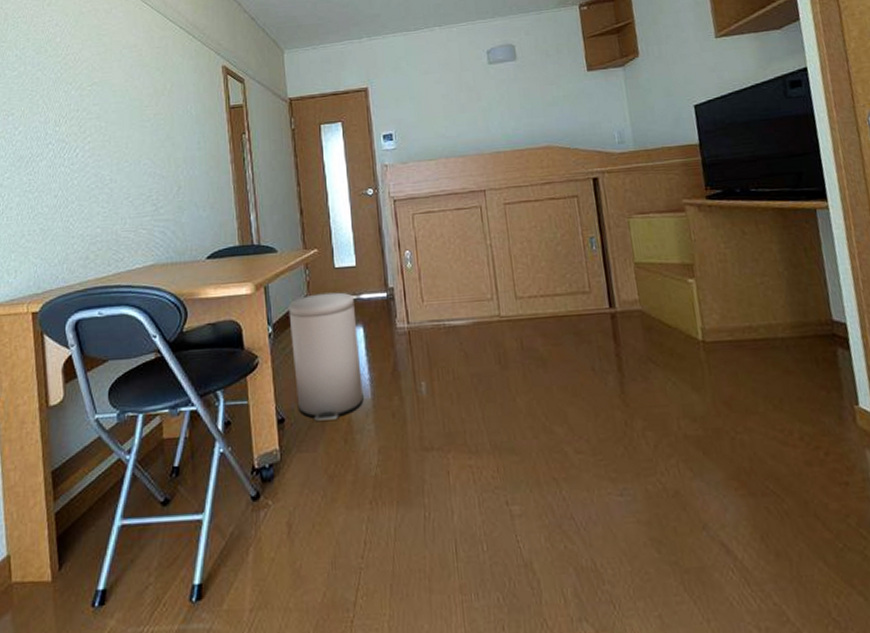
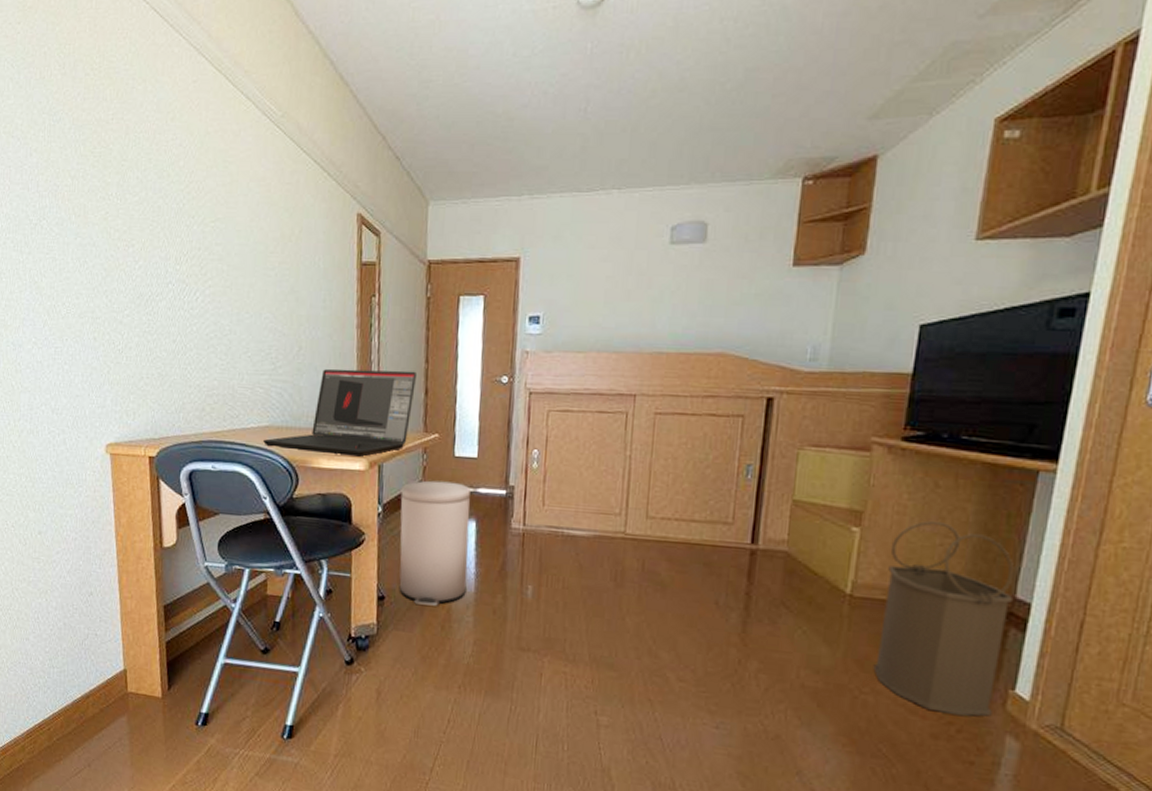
laptop: none [148,195,291,284] -> present [262,368,418,457]
basket: none [723,263,848,440] -> present [873,520,1015,717]

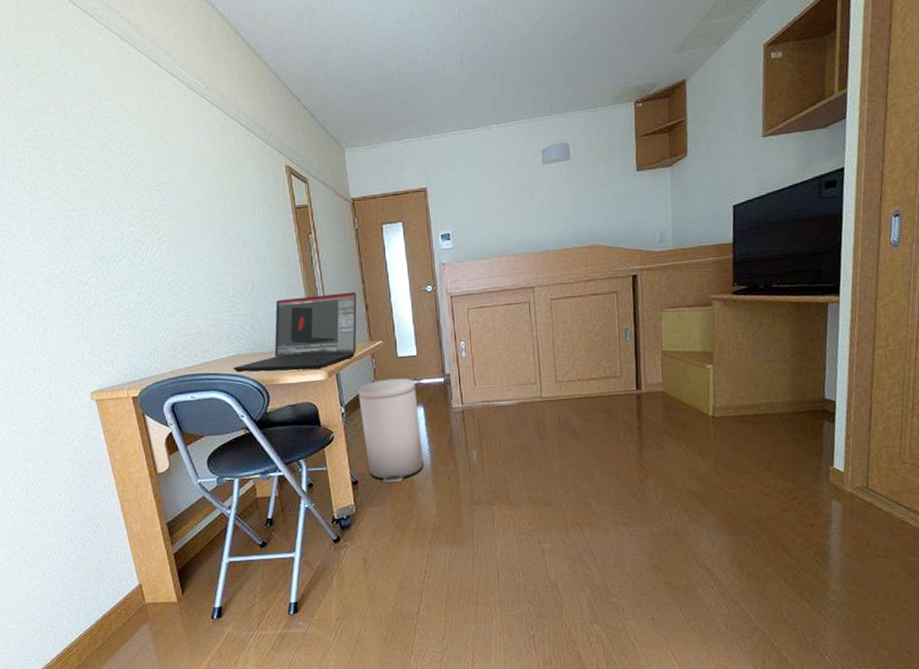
basket: present [873,520,1015,717] -> none [735,351,824,492]

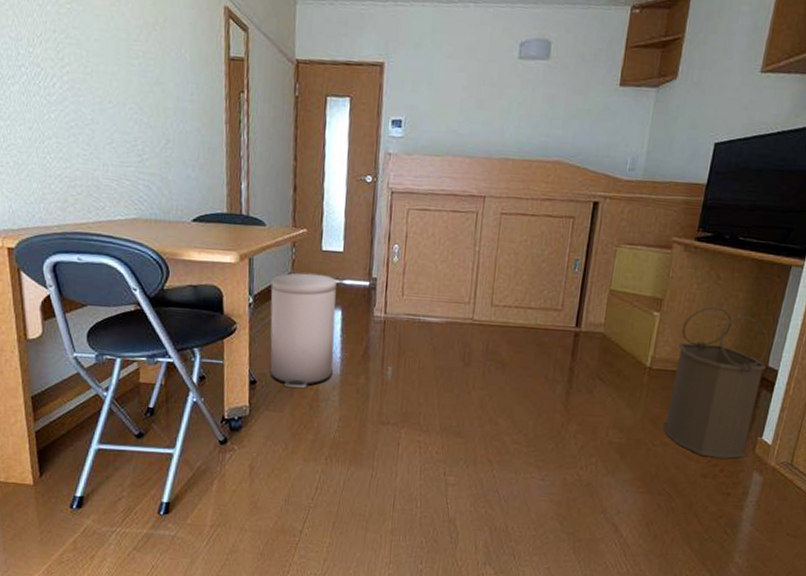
laptop: present [232,291,357,372] -> none [130,163,286,250]
basket: none [735,351,824,492] -> present [663,306,769,460]

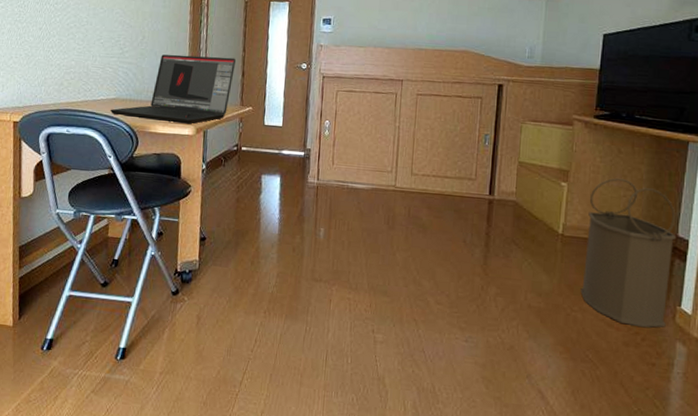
laptop: none [130,163,286,250] -> present [109,54,237,124]
pedal bin: present [270,272,337,389] -> none [217,143,276,247]

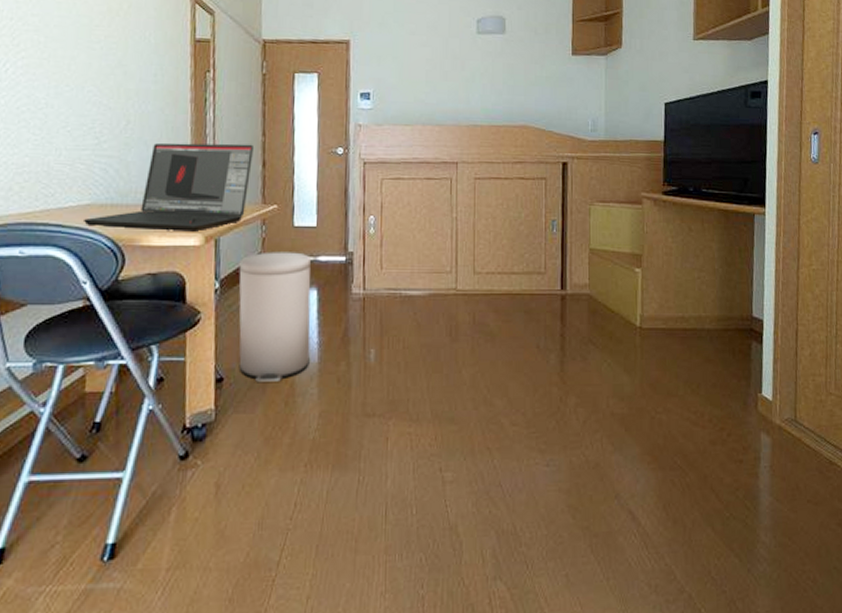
pedal bin: none [217,143,276,247] -> present [239,252,311,383]
basket: present [580,178,677,328] -> none [663,258,752,422]

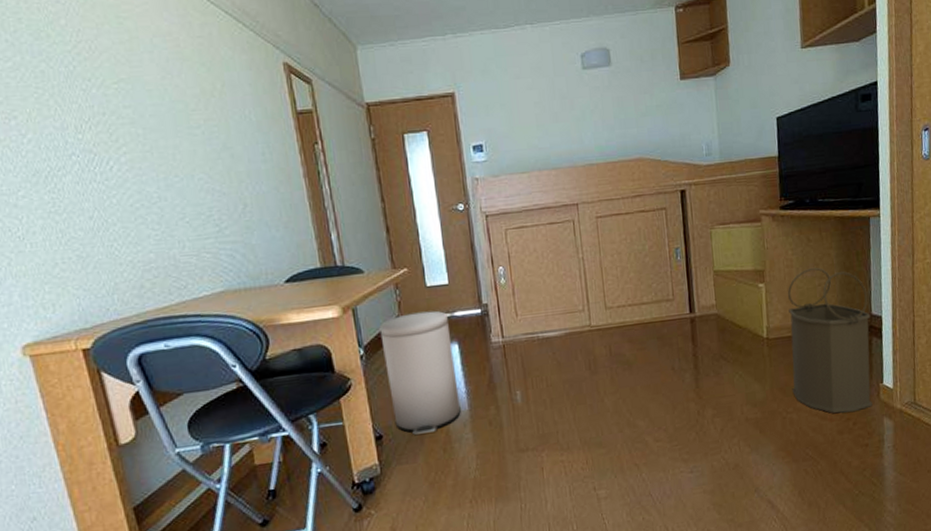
laptop: present [82,142,255,232] -> none [219,211,377,312]
basket: none [663,258,752,422] -> present [787,267,873,414]

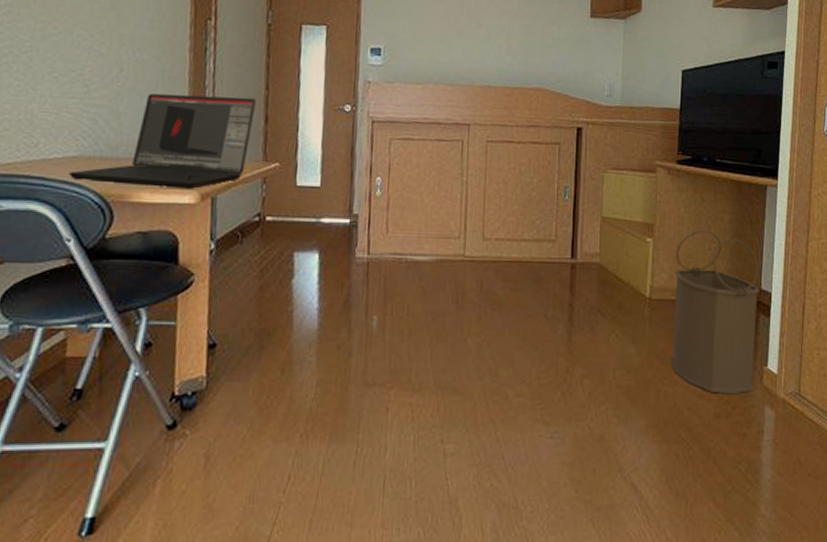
laptop: none [219,211,377,312] -> present [68,93,257,189]
pedal bin: present [379,310,461,436] -> none [233,212,313,350]

